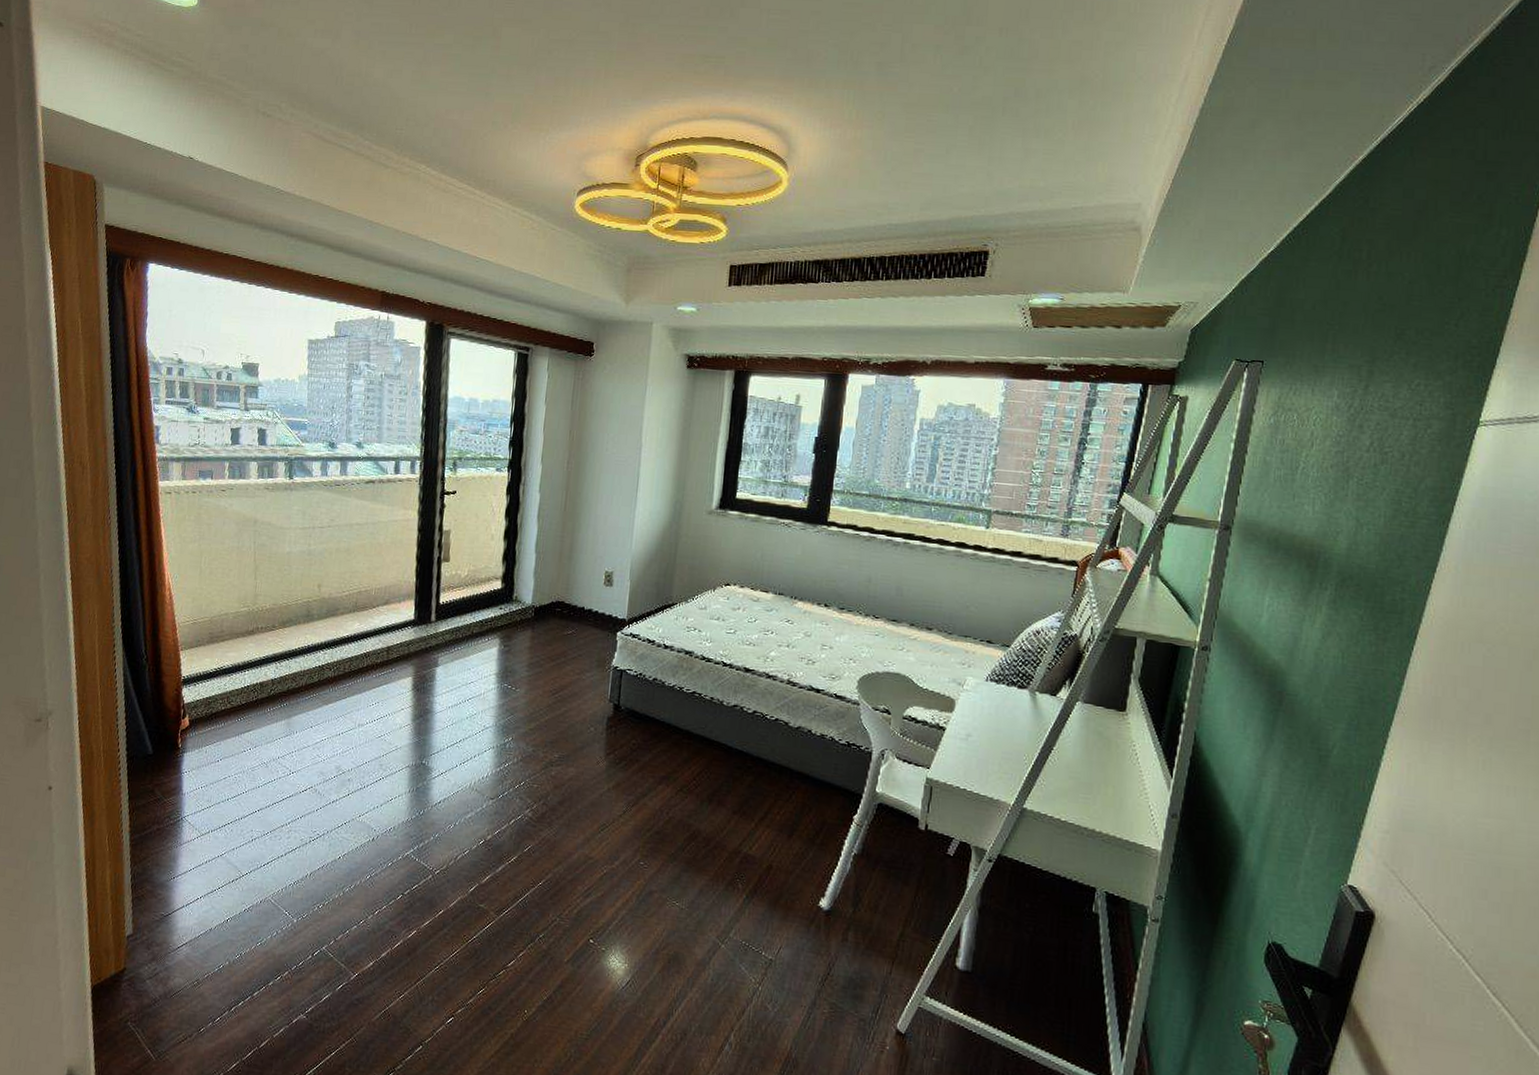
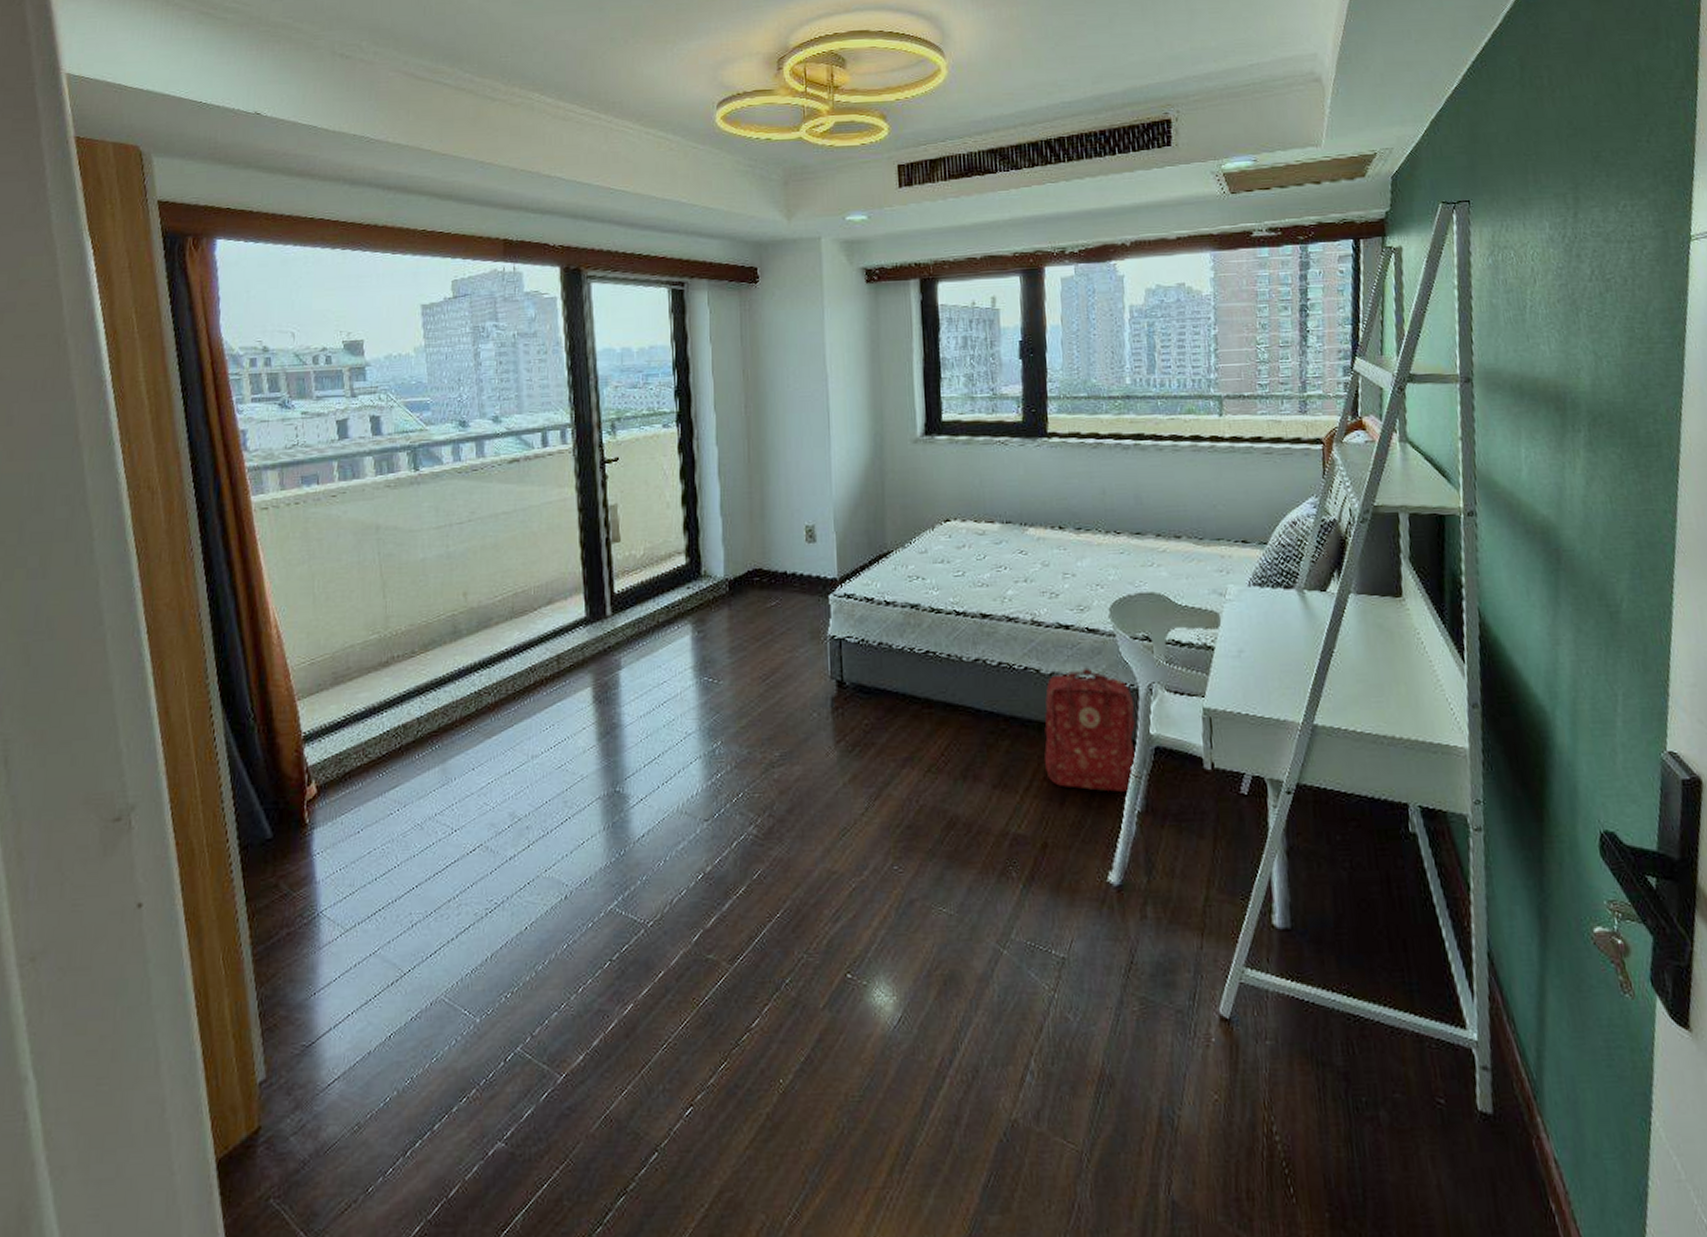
backpack: none [780,727,866,836] -> present [1044,667,1136,792]

